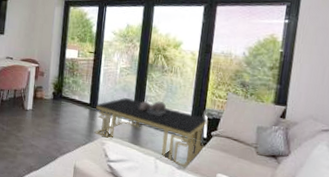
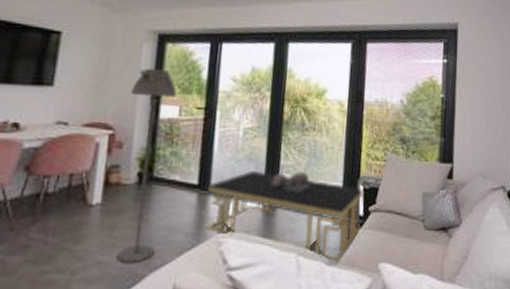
floor lamp: none [41,24,77,149] -> present [116,68,178,264]

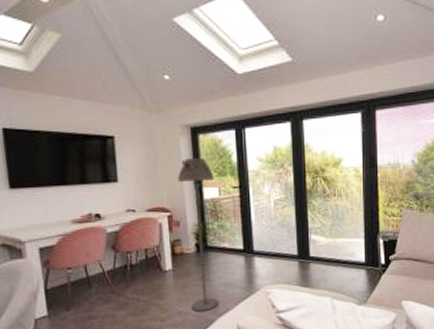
coffee table: present [206,171,365,261] -> none [252,232,384,302]

